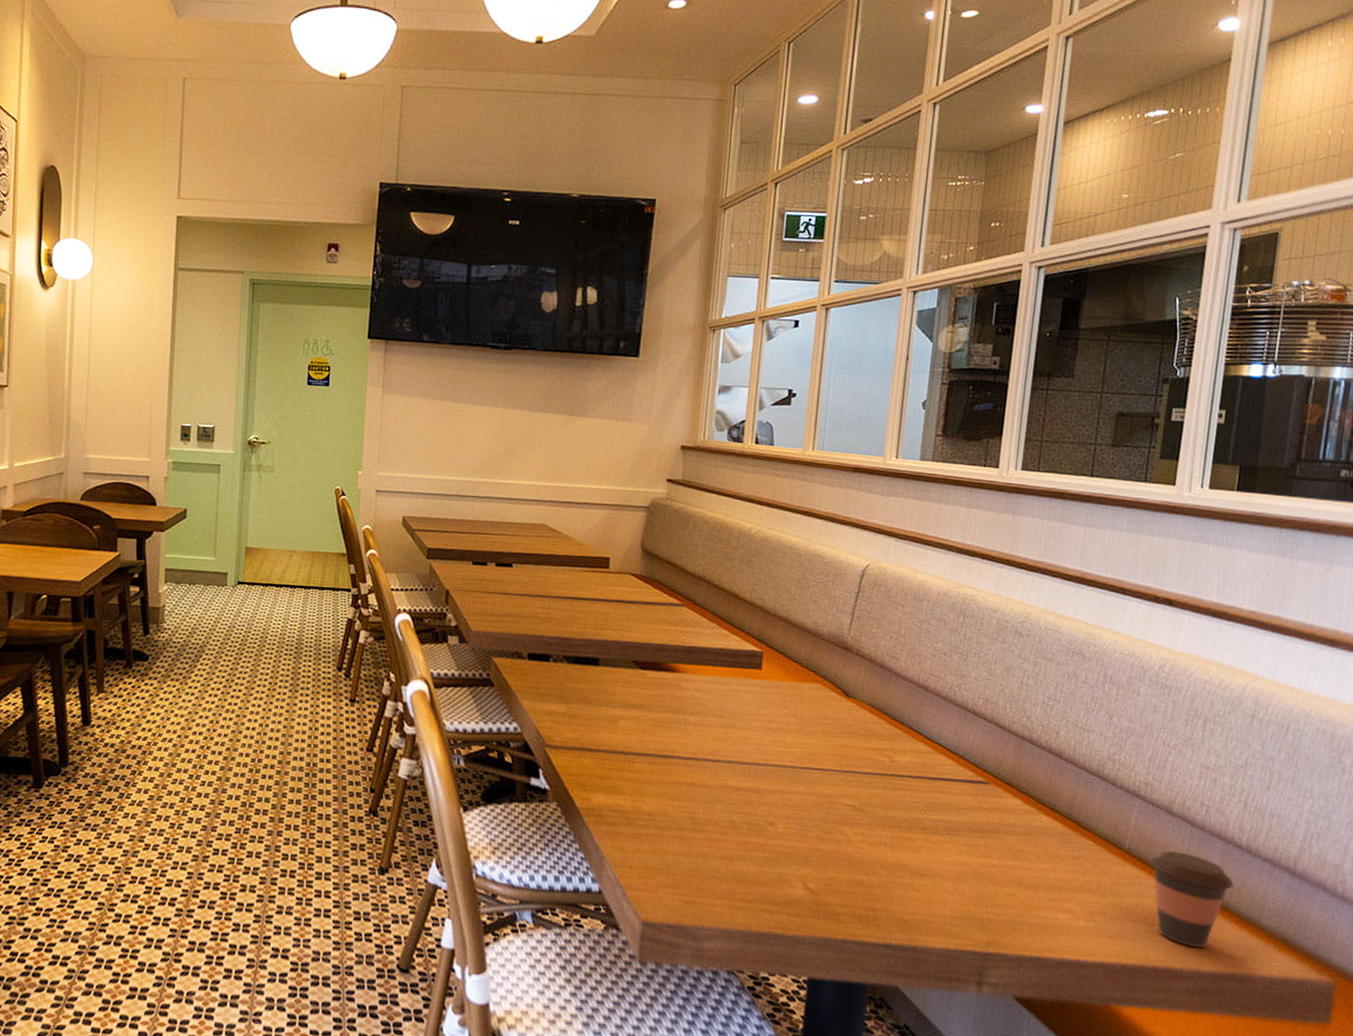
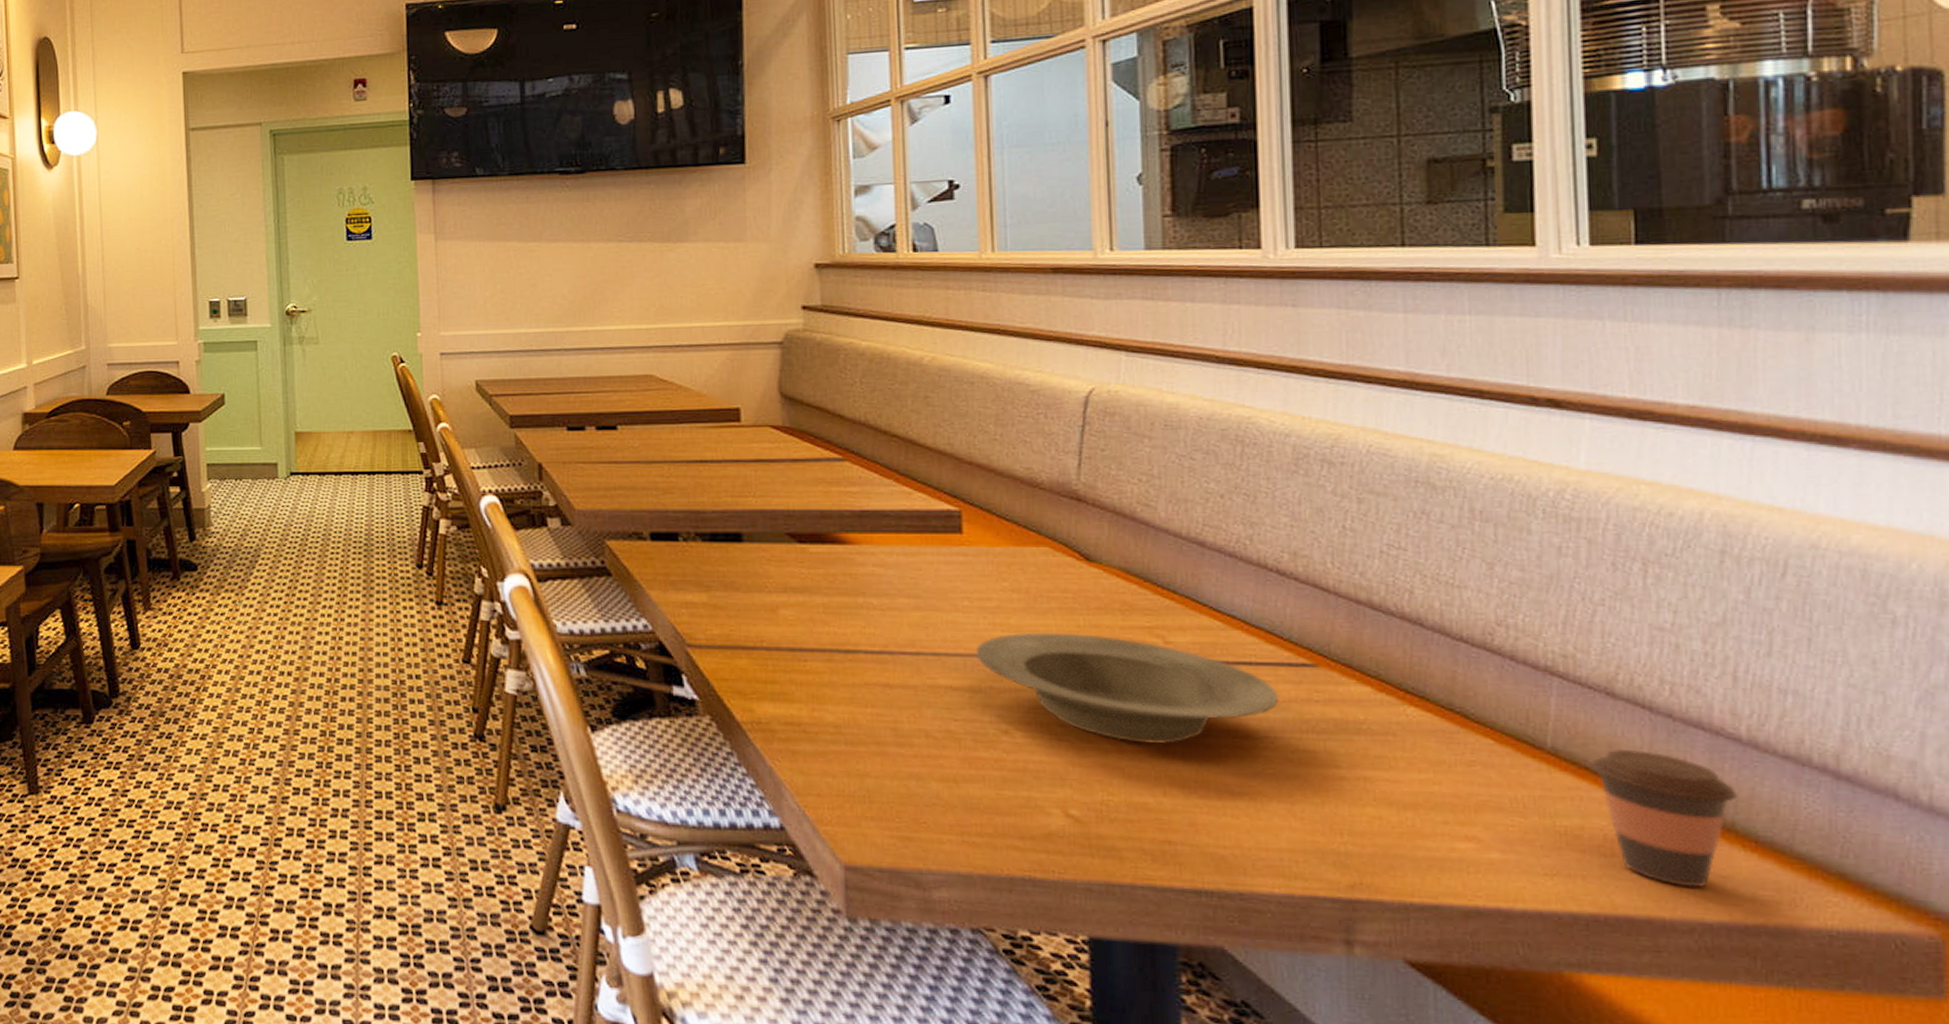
bowl: none [757,748,961,837] -> present [975,632,1279,745]

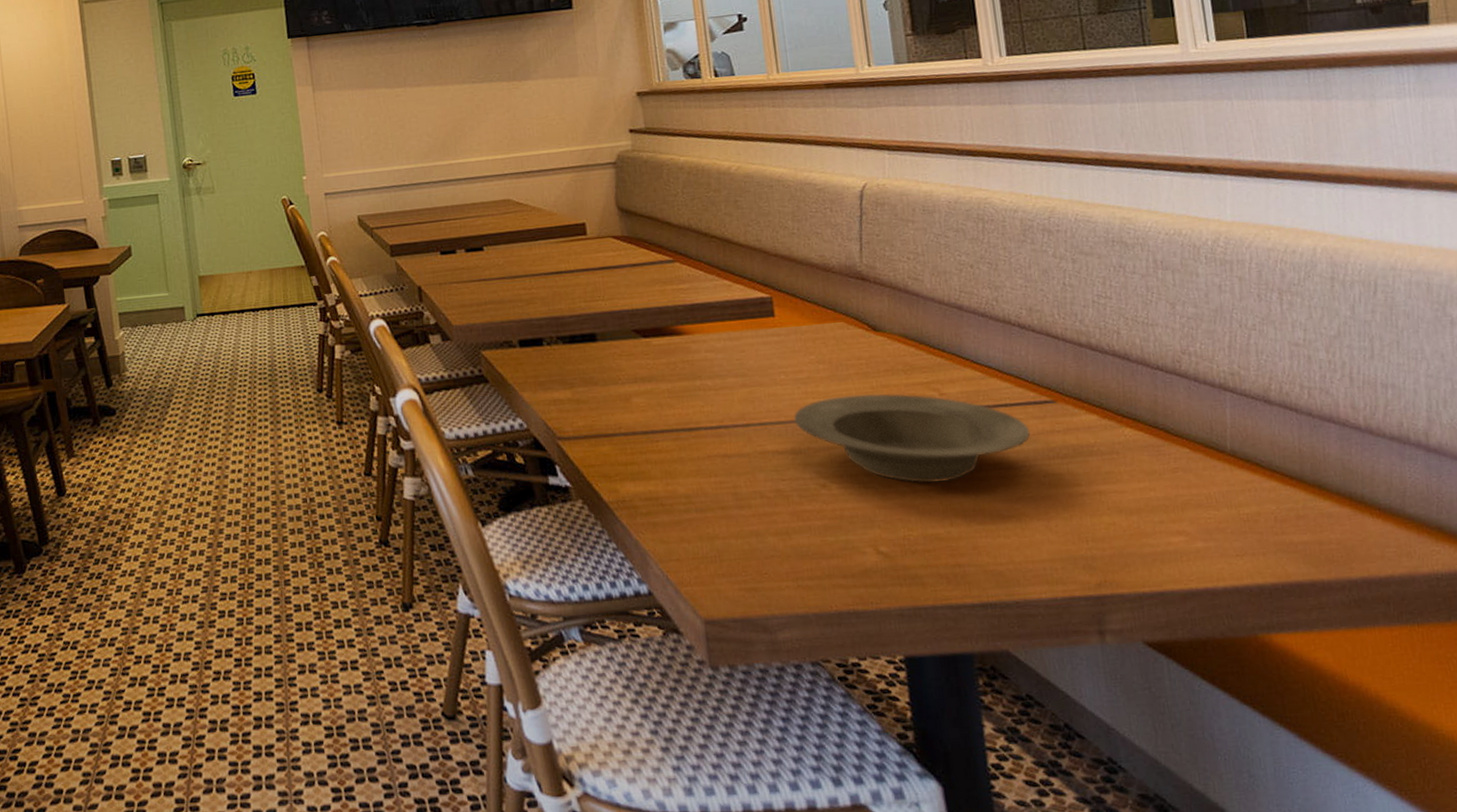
coffee cup: present [1591,750,1739,887] -> none [1260,445,1364,553]

